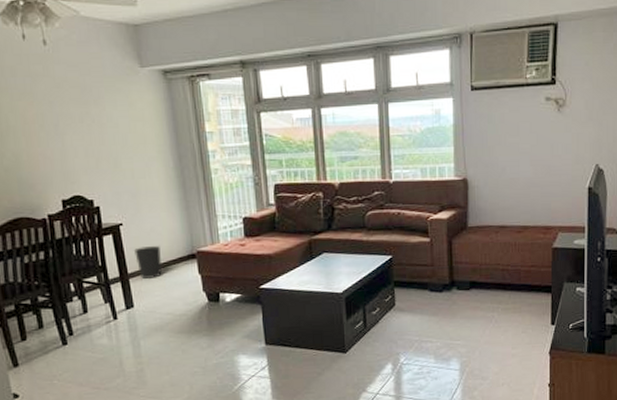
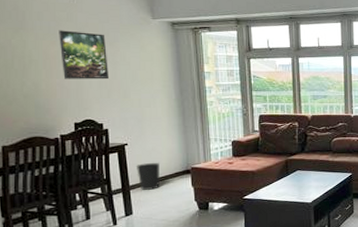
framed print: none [35,87,96,148] -> present [59,30,109,80]

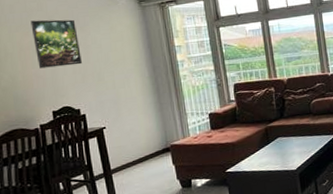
wastebasket: present [135,163,161,190] -> none [115,143,142,173]

